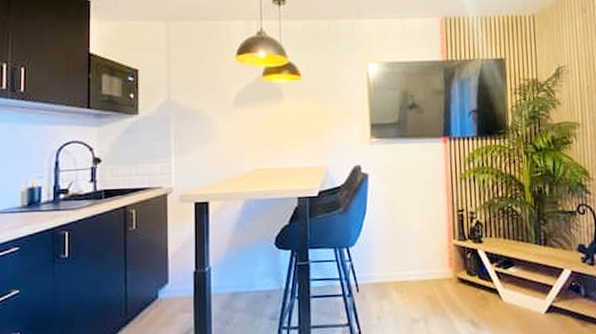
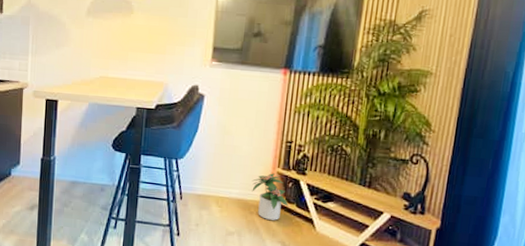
potted plant: none [429,246,471,298] -> present [251,173,289,221]

